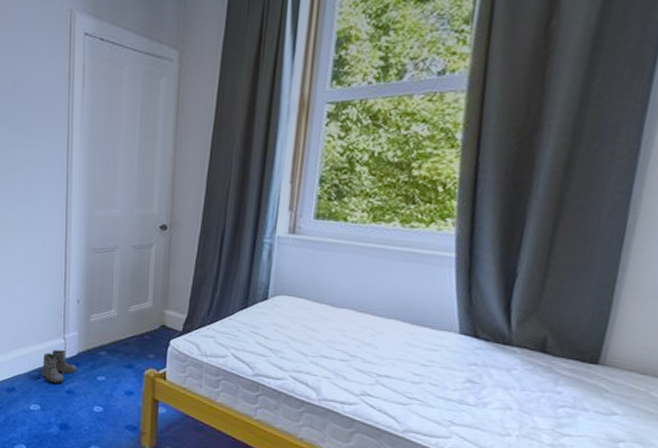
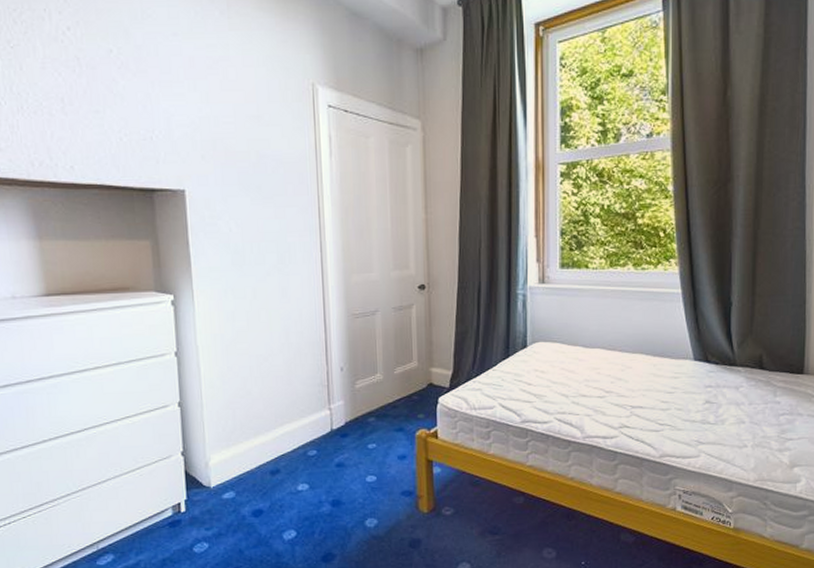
boots: present [41,349,78,384] -> none [307,421,346,458]

